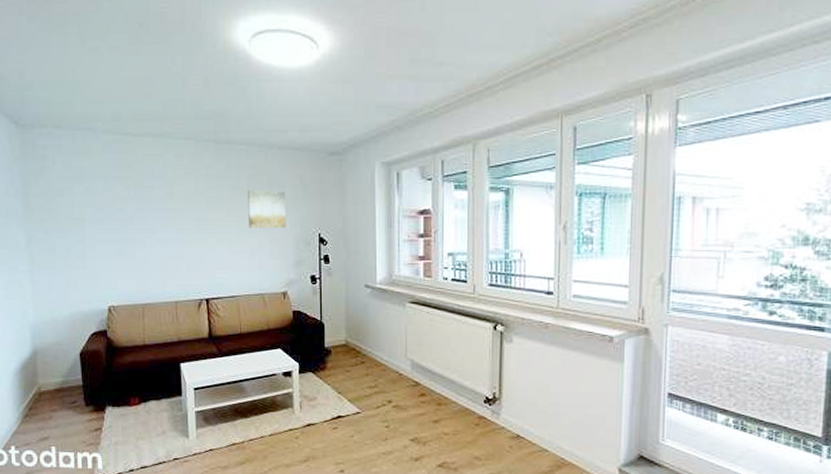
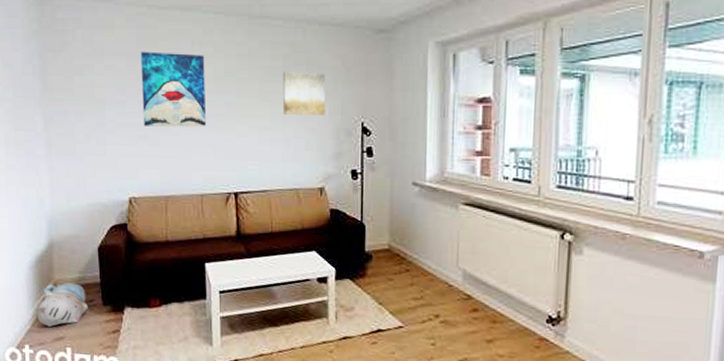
plush toy: none [21,386,71,429] -> present [36,282,88,328]
wall art: none [117,174,179,241] -> present [140,51,207,127]

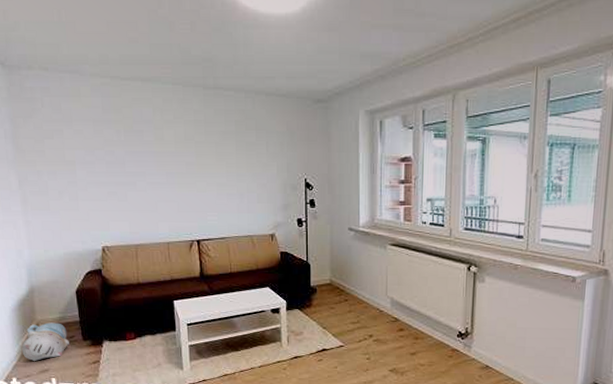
wall art: present [140,51,207,127] -> none [106,118,170,184]
wall art: present [282,72,326,115] -> none [235,136,274,173]

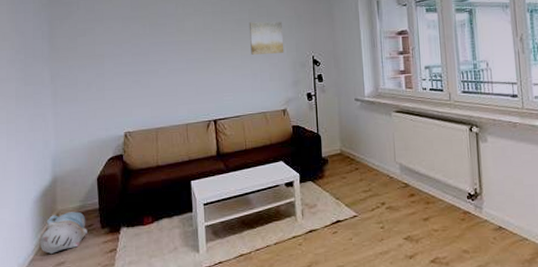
wall art: none [235,136,274,173] -> present [249,21,284,55]

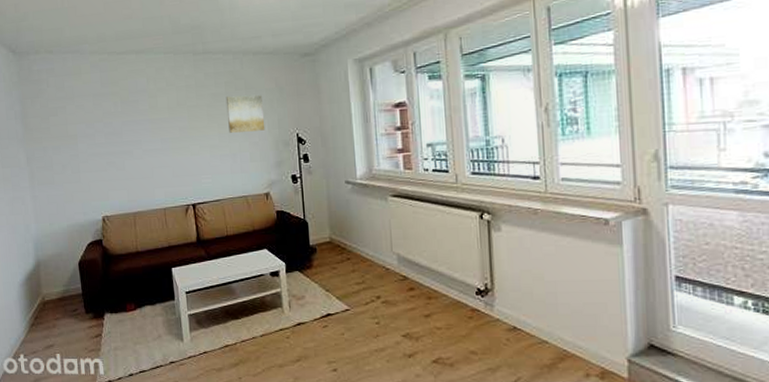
plush toy: present [39,211,87,255] -> none [28,296,73,337]

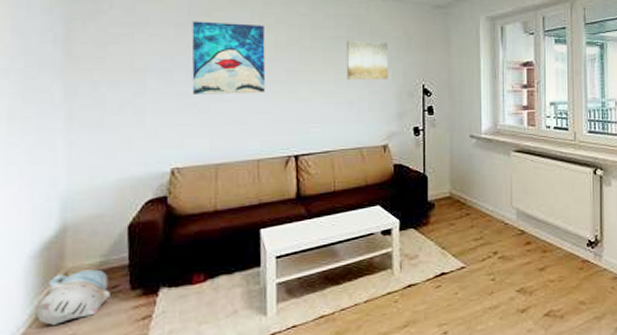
plush toy: none [28,296,73,337] -> present [36,269,110,326]
wall art: none [104,89,165,154] -> present [191,21,266,94]

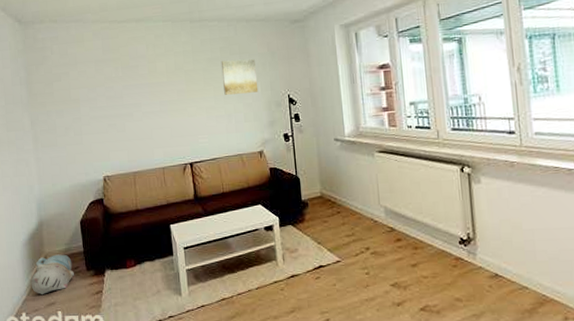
wall art: present [191,21,266,94] -> none [106,55,163,117]

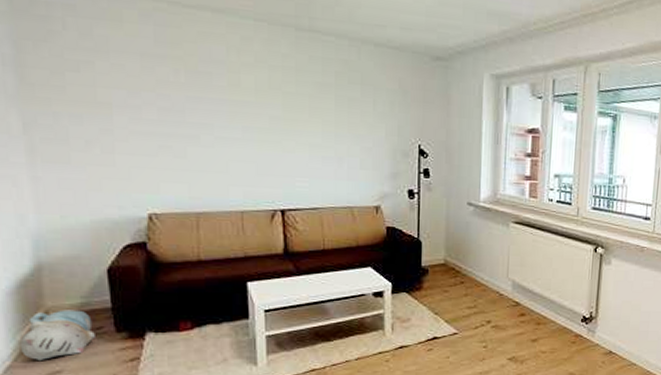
wall art: present [221,58,259,95] -> none [335,89,382,136]

